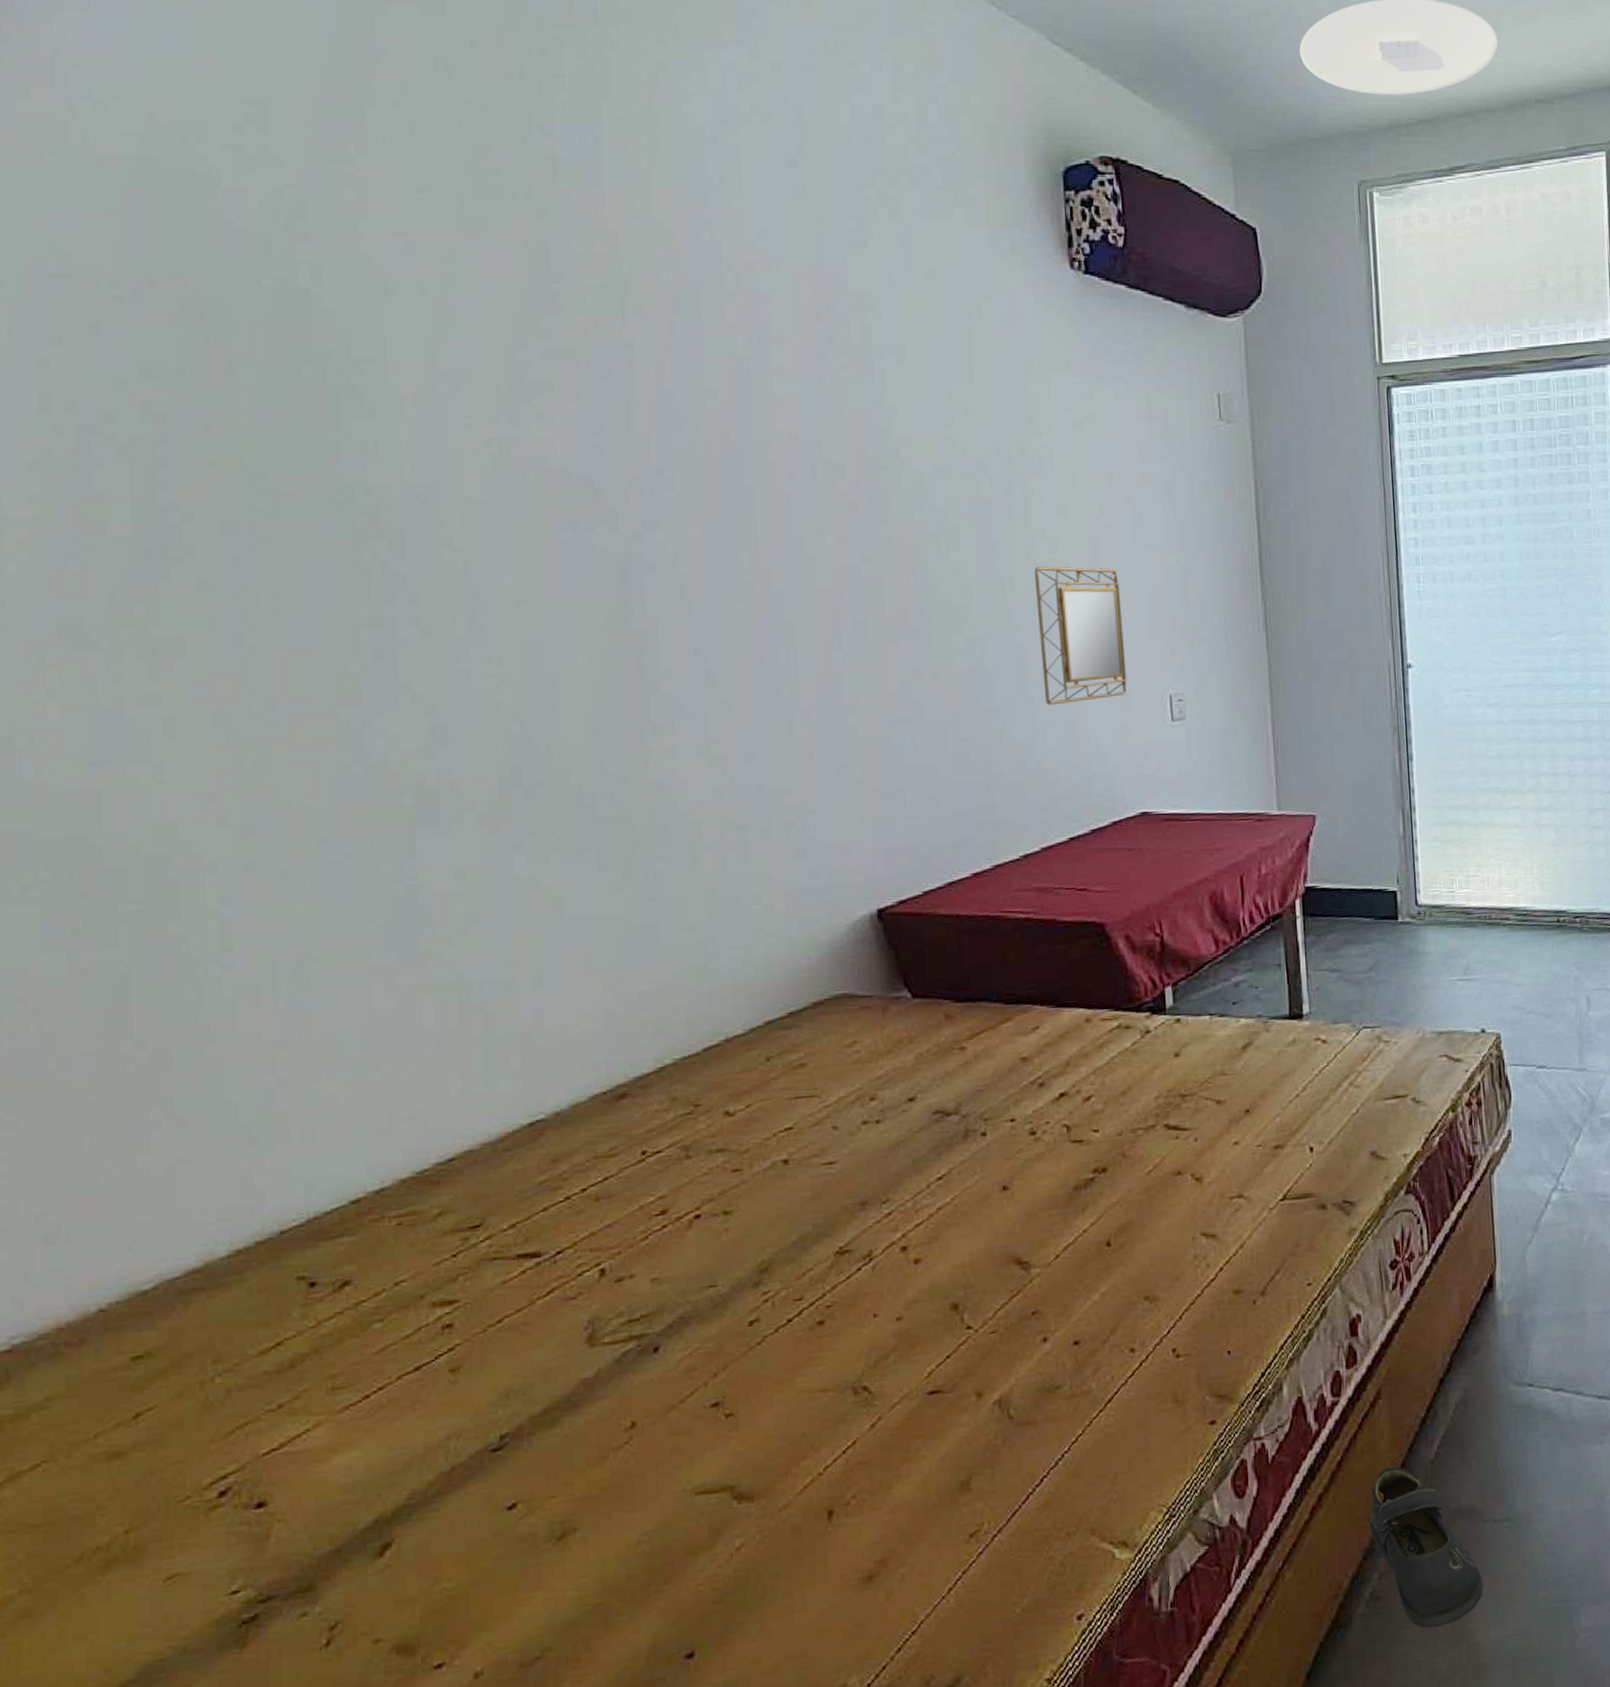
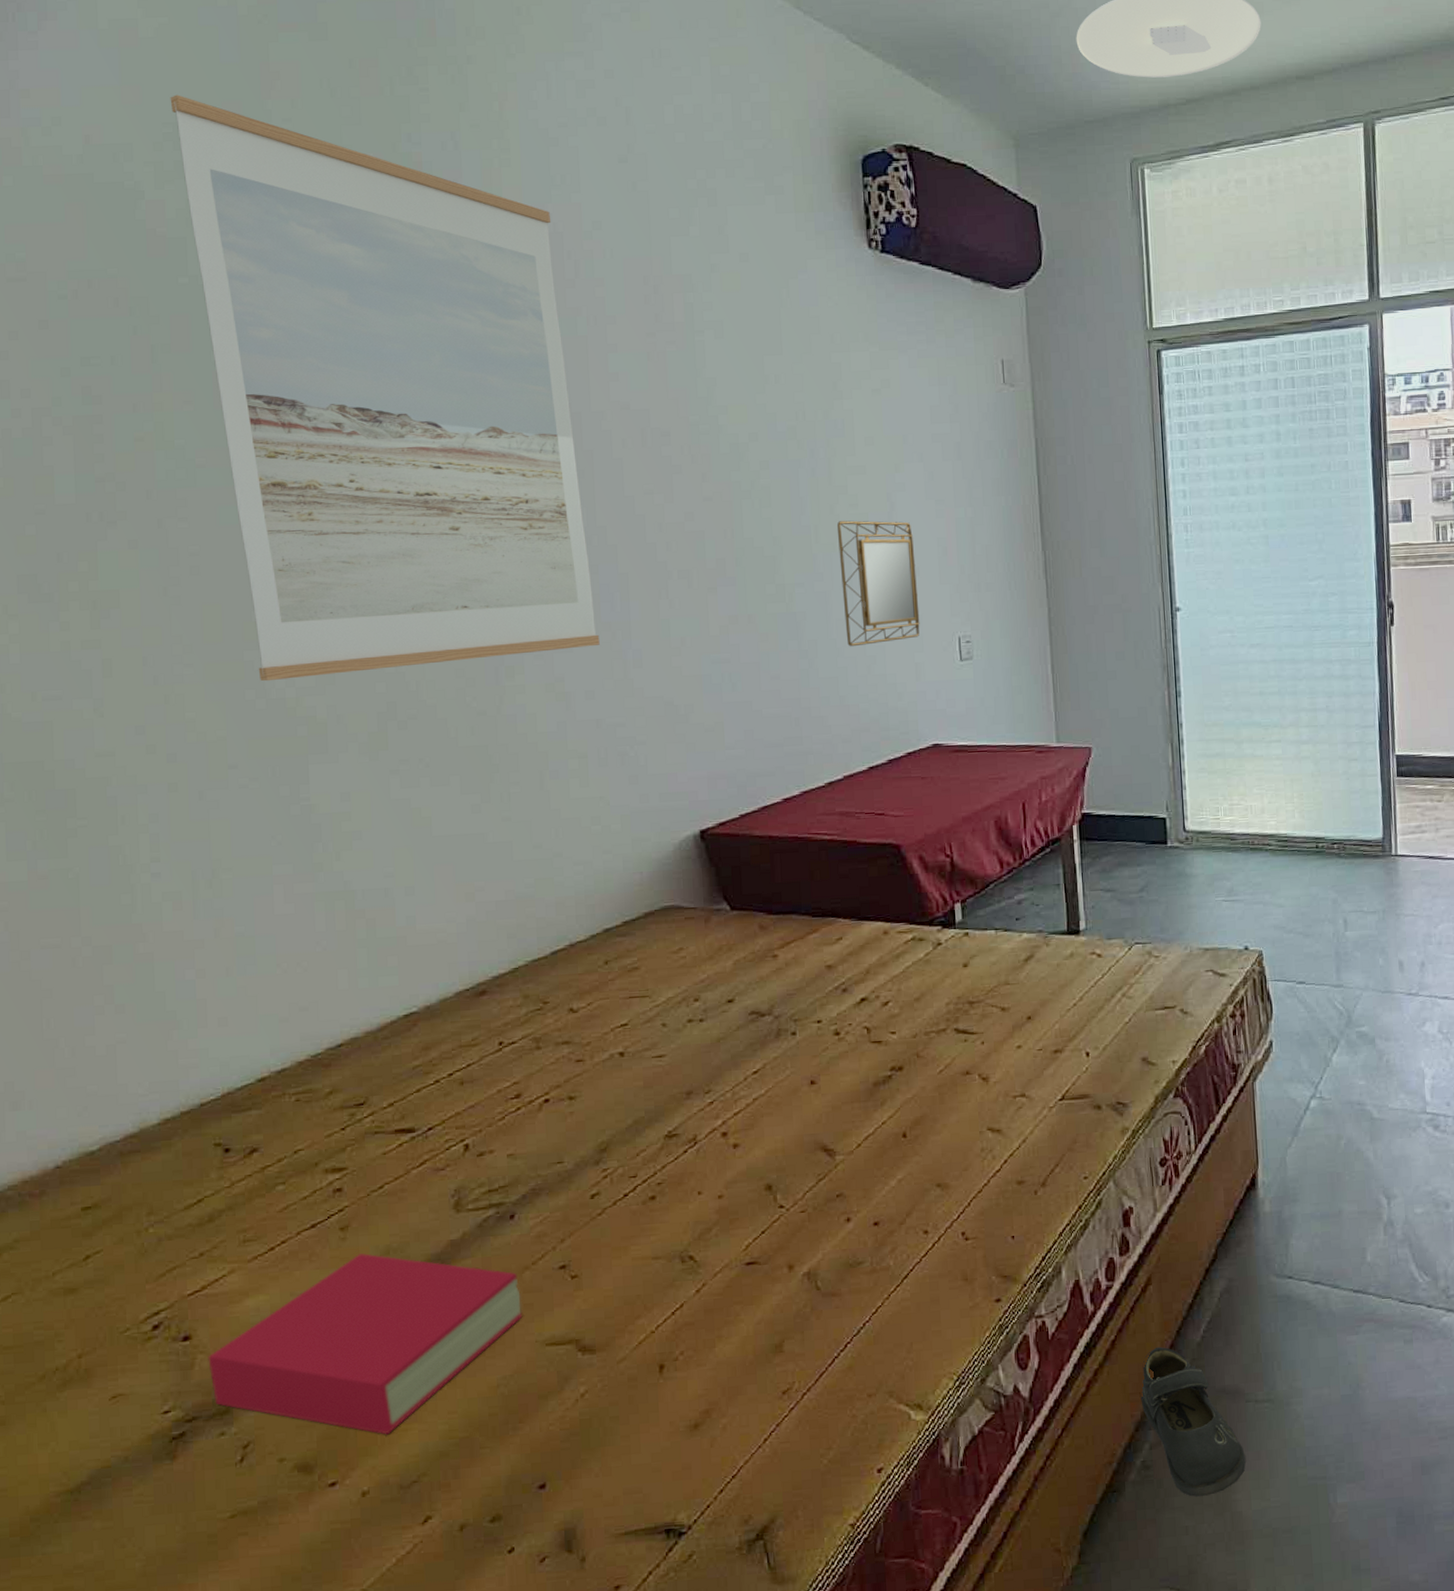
wall art: none [253,69,762,743] -> present [170,94,600,682]
book: none [287,1398,668,1606] -> present [208,1253,523,1435]

